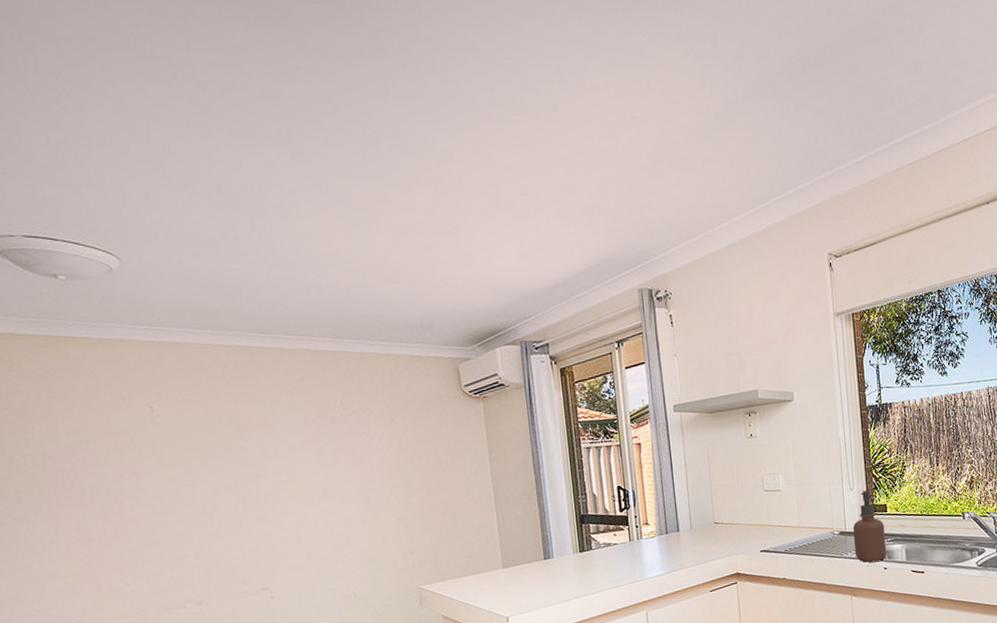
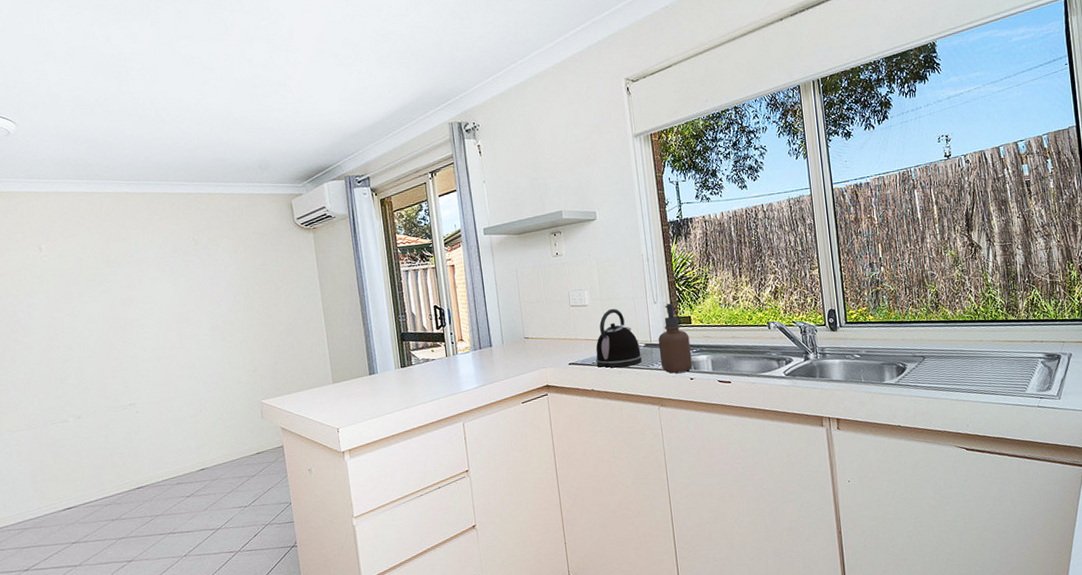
kettle: none [788,494,836,556] -> present [596,308,643,368]

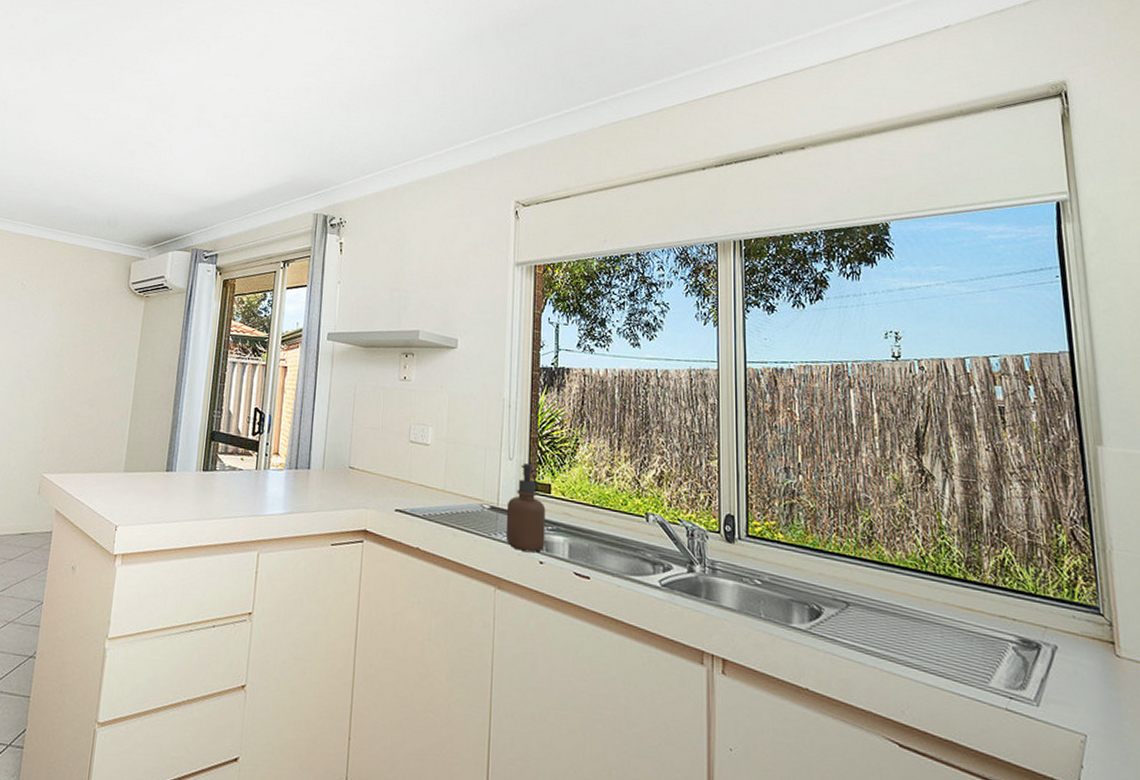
kettle: present [596,308,643,368] -> none [428,454,485,530]

